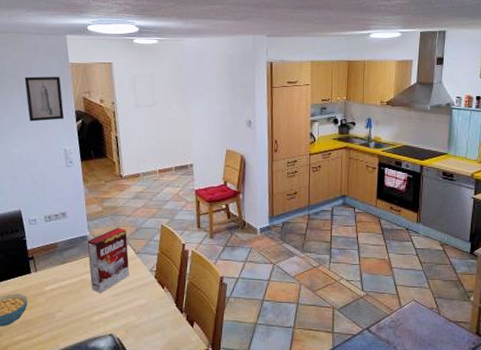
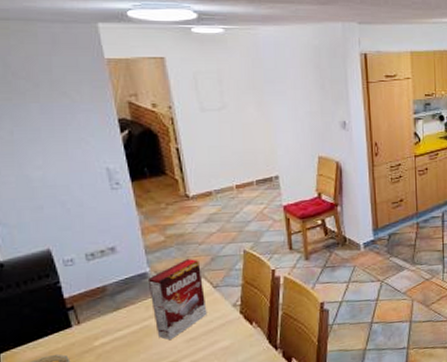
wall art: present [24,76,64,122] -> none [41,75,102,135]

